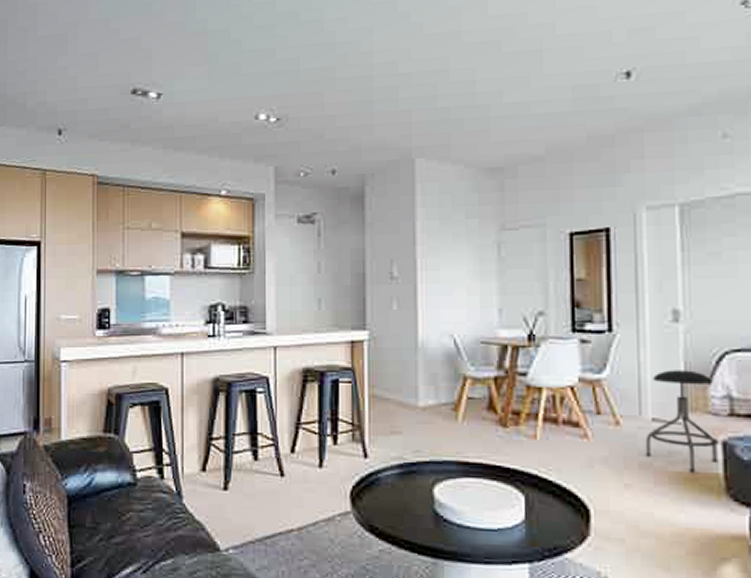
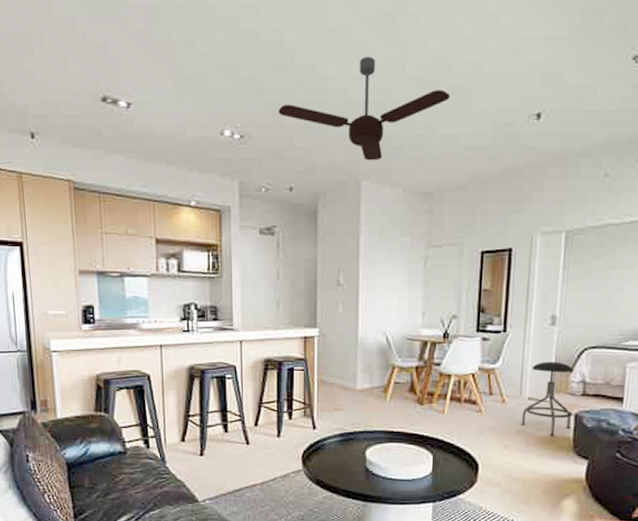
ceiling fan: none [318,28,517,136] -> present [278,57,451,161]

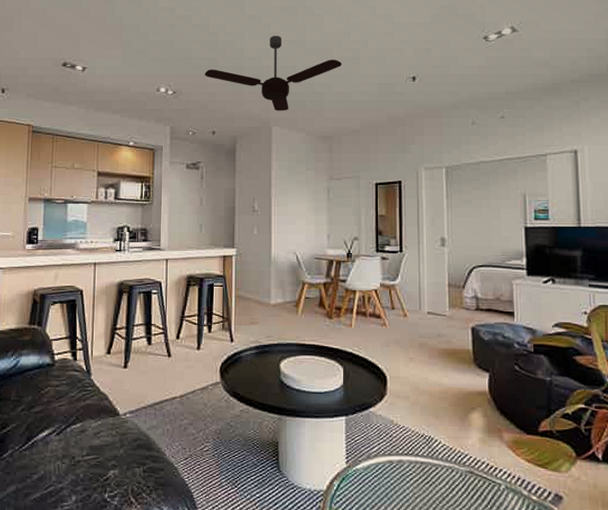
stool: present [521,361,574,436] -> none [423,279,470,349]

